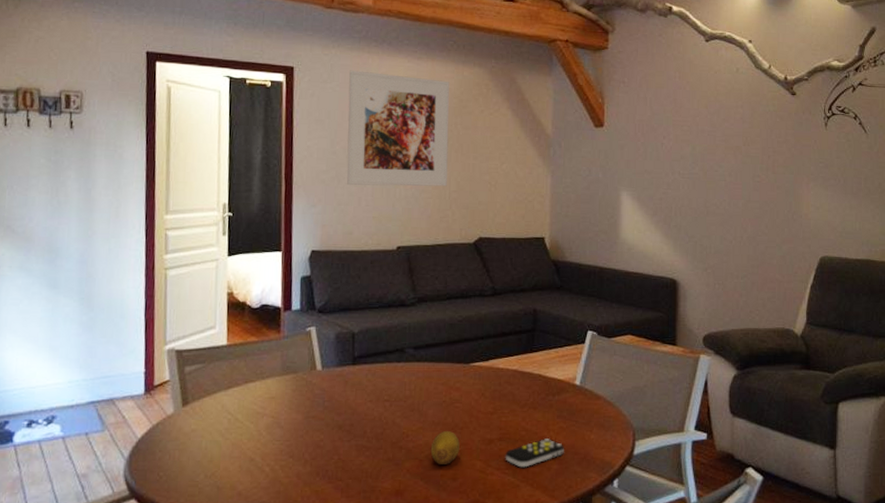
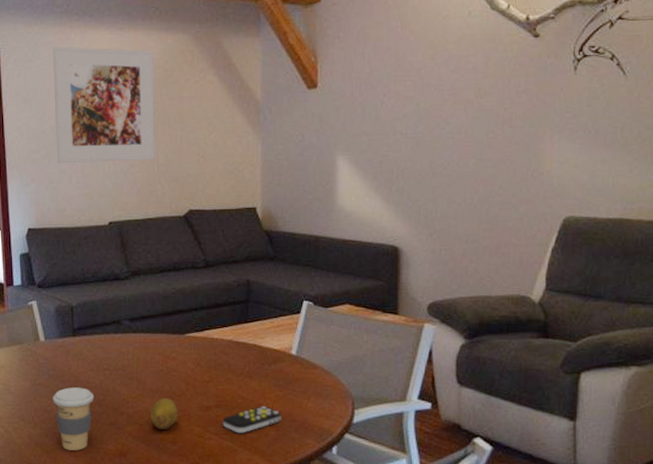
coffee cup: none [326,420,372,490] -> present [52,387,94,450]

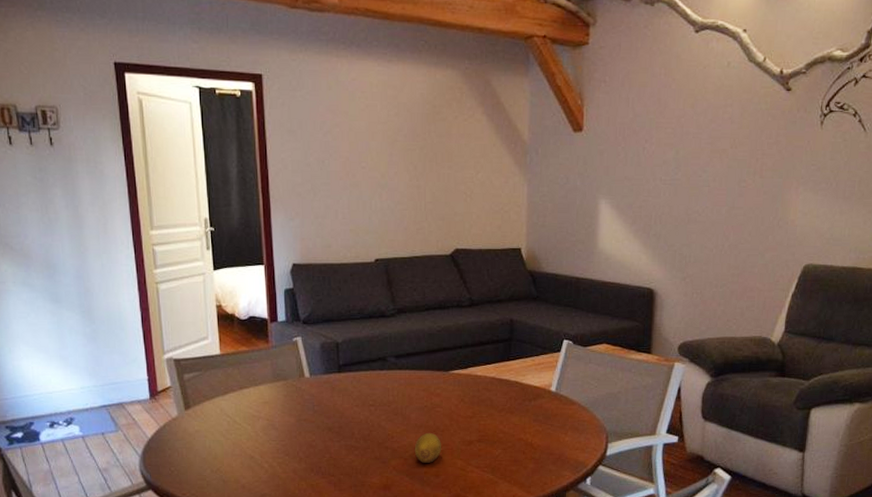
coffee cup: present [52,387,94,450] -> none [317,423,360,484]
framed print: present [53,46,155,163] -> none [319,76,423,198]
remote control: present [222,406,282,434] -> none [484,440,541,466]

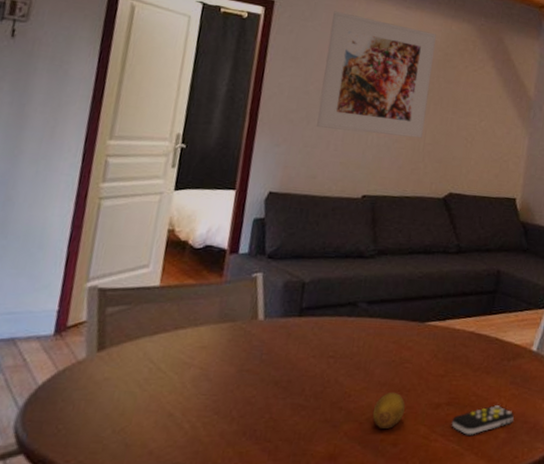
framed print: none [319,76,423,198] -> present [317,11,436,139]
remote control: none [484,440,541,466] -> present [451,405,515,435]

